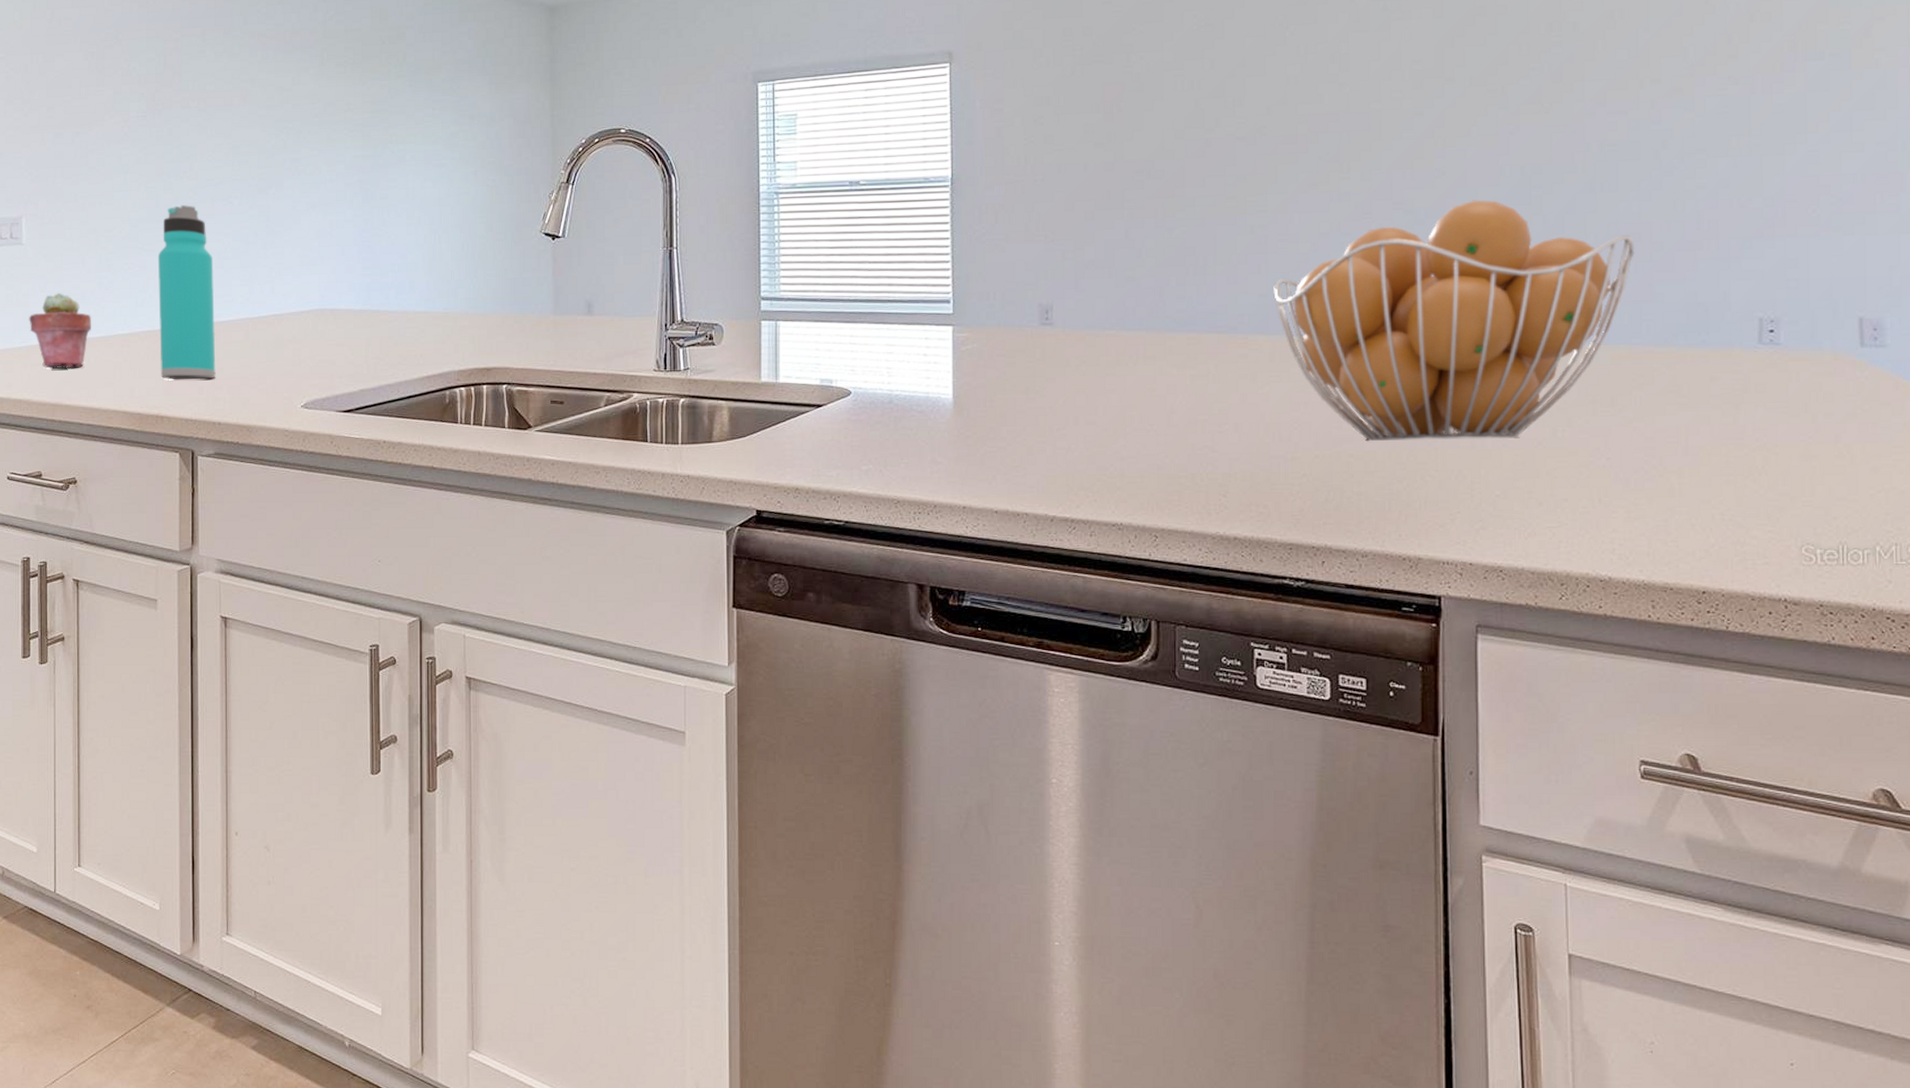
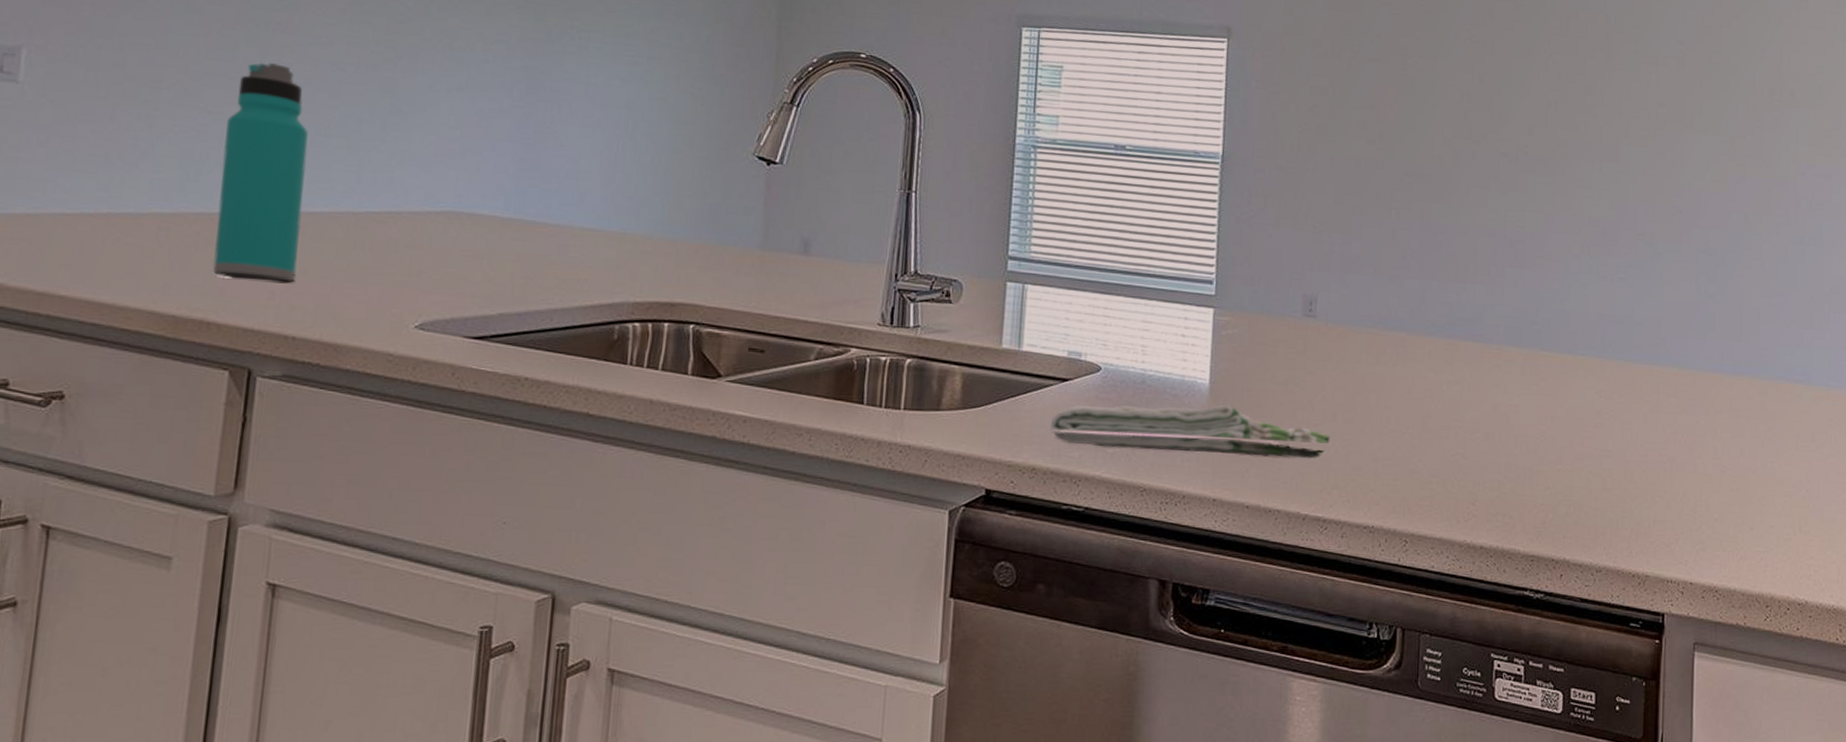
potted succulent: present [29,293,91,369] -> none [14,151,115,250]
dish towel: none [808,418,1074,465] -> present [1050,405,1330,459]
fruit basket: present [1273,199,1635,441] -> none [1527,239,1834,466]

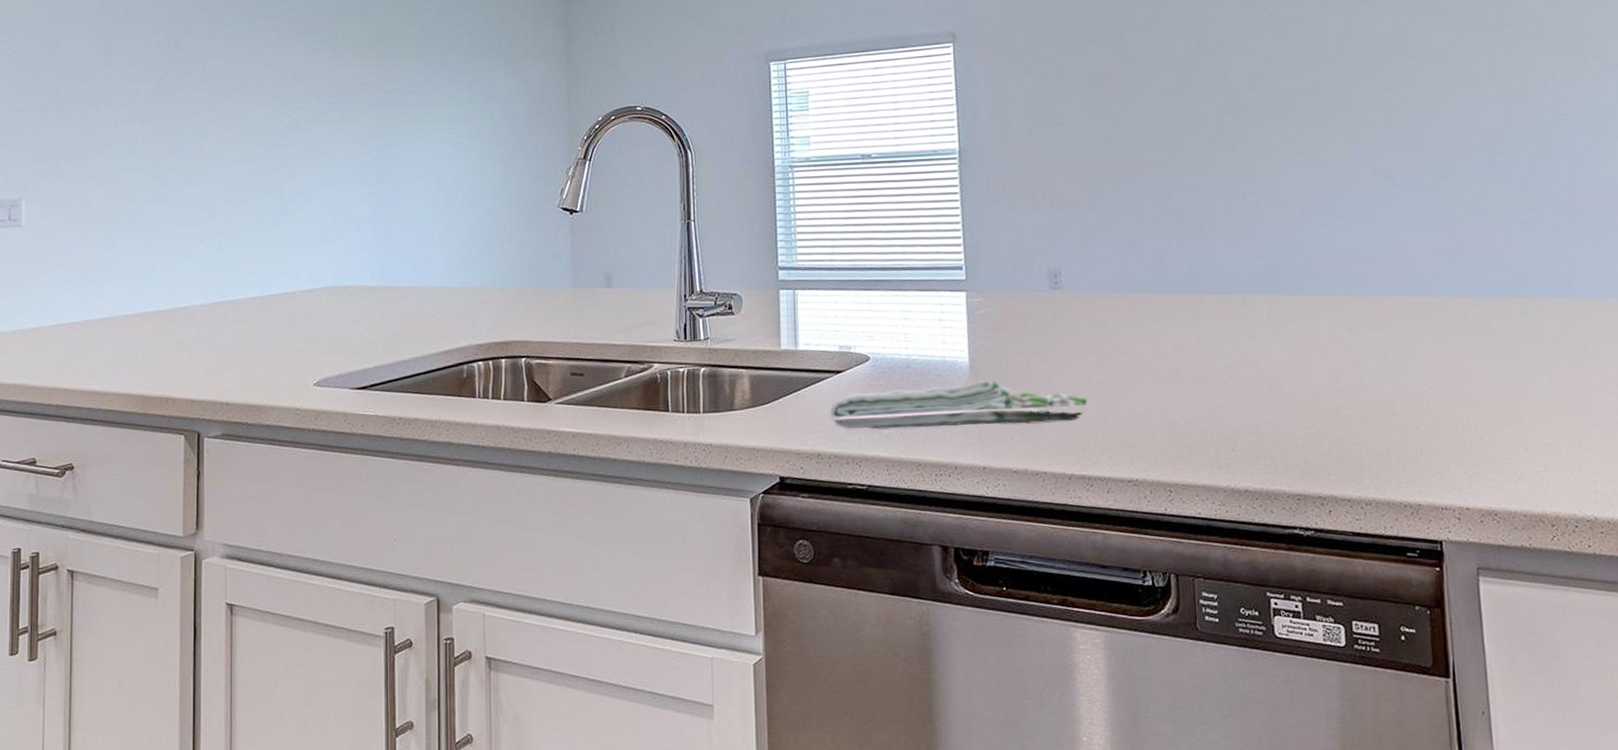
water bottle: present [213,62,308,282] -> none [164,185,225,361]

